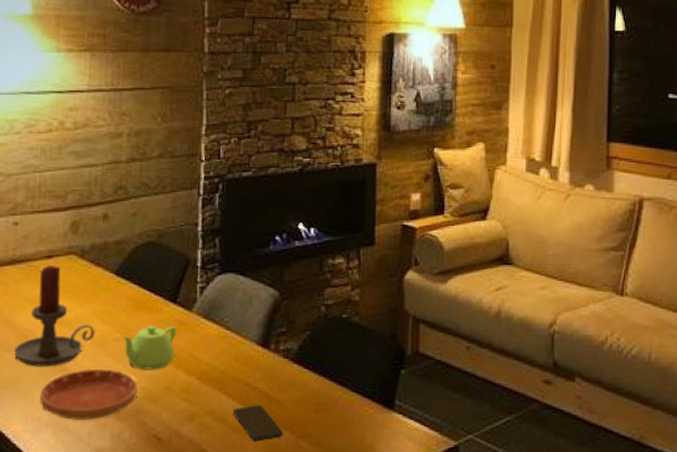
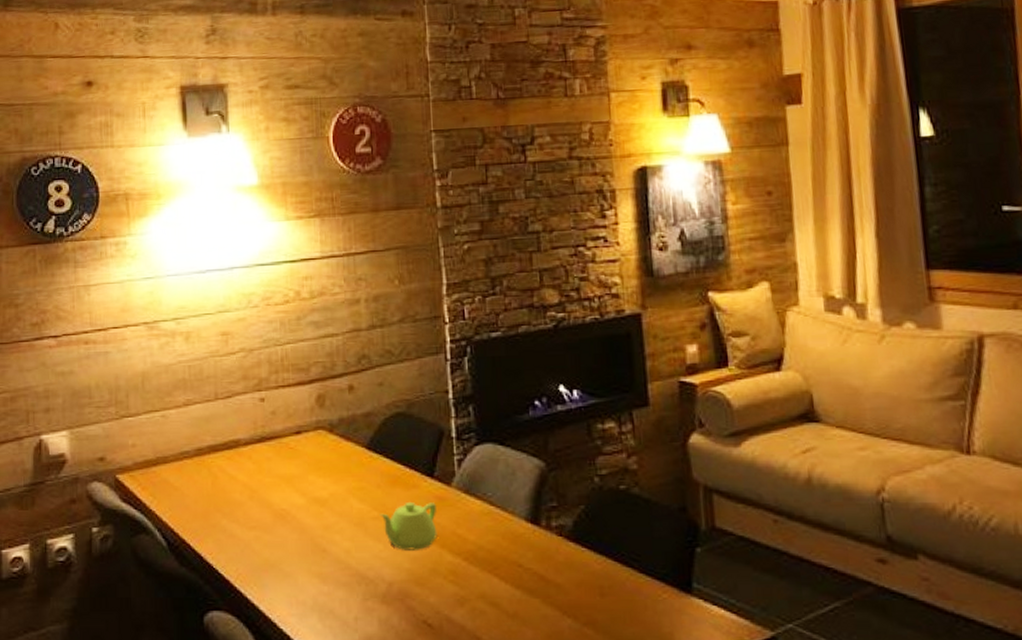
candle holder: present [14,266,95,367] -> none [272,442,352,548]
saucer: present [40,370,138,420] -> none [302,550,402,604]
smartphone: present [232,405,284,441] -> none [506,588,566,629]

